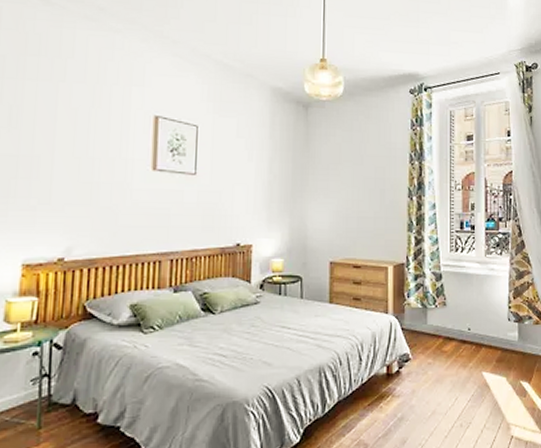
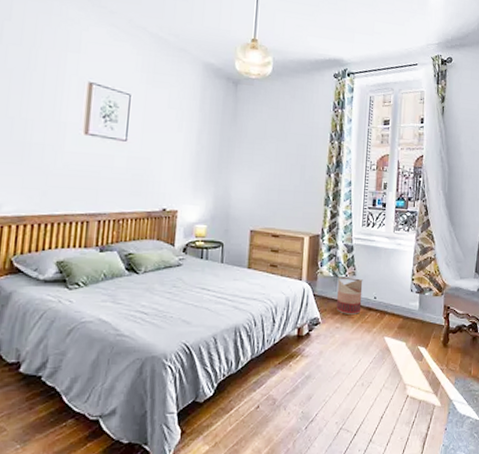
basket: none [426,307,455,349] -> present [336,276,363,314]

